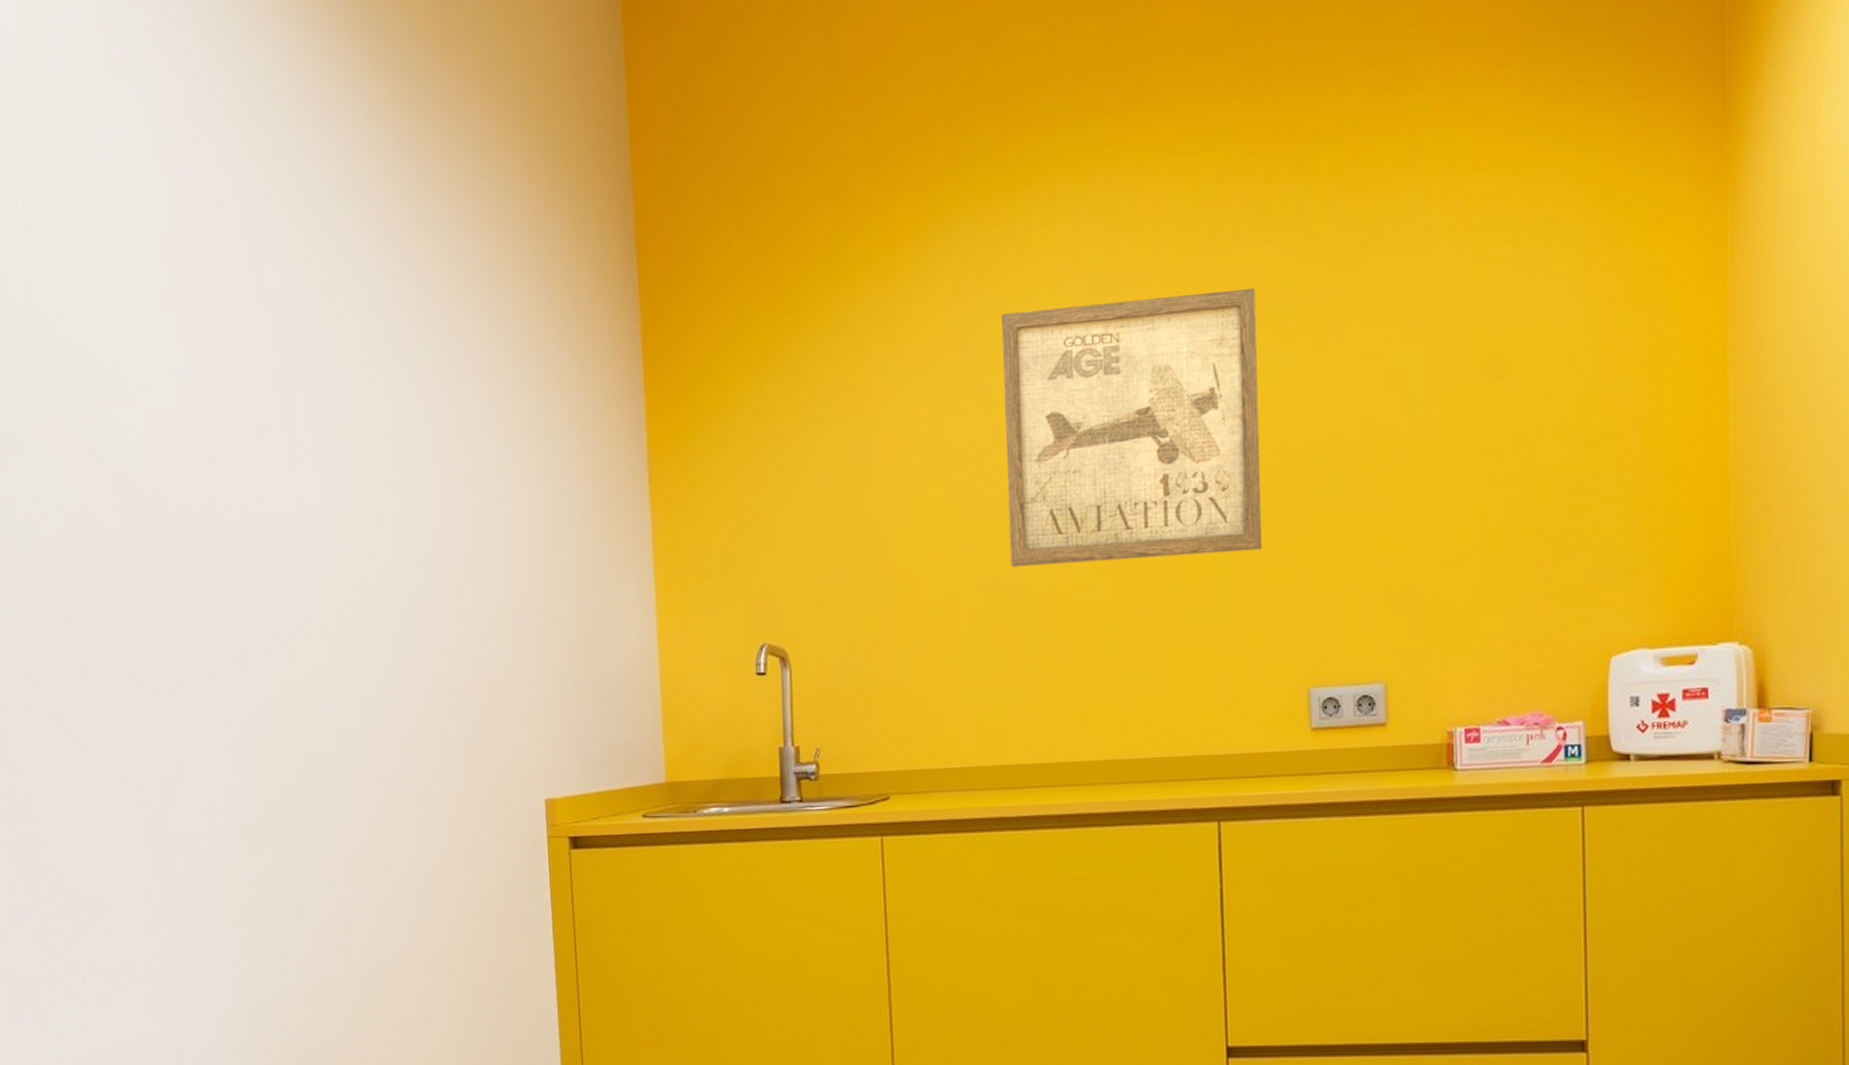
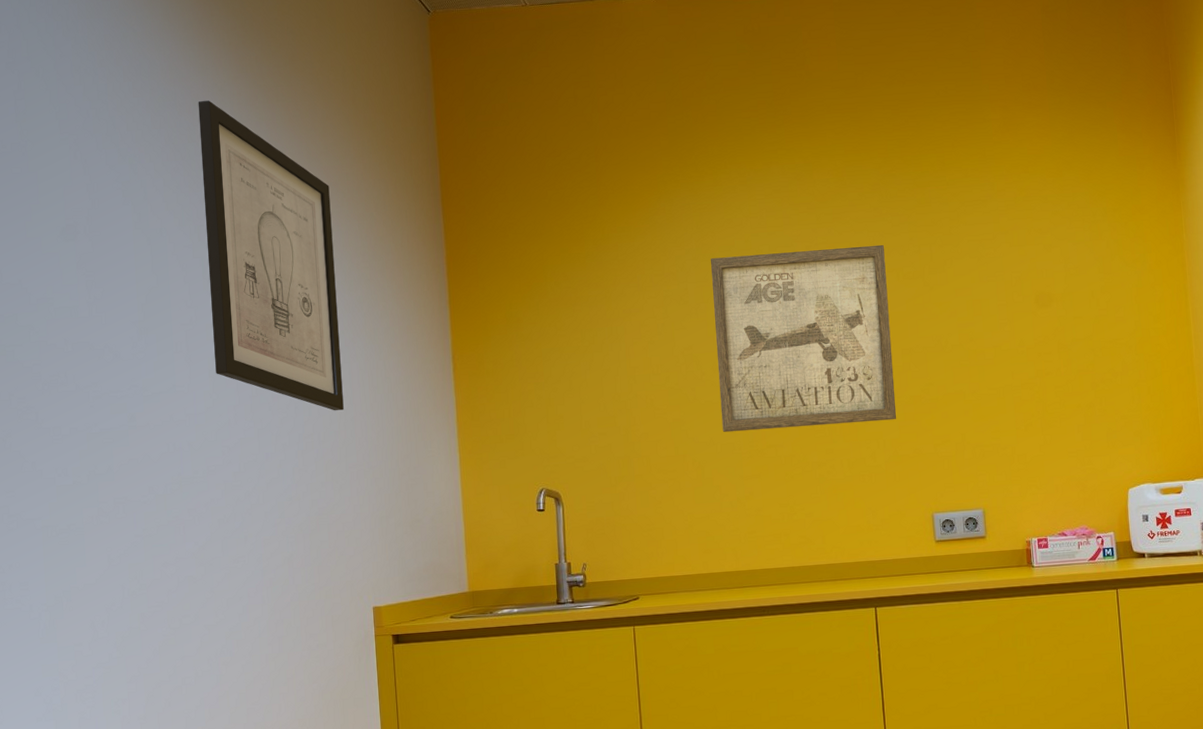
wall art: none [324,109,509,535] -> present [198,100,344,411]

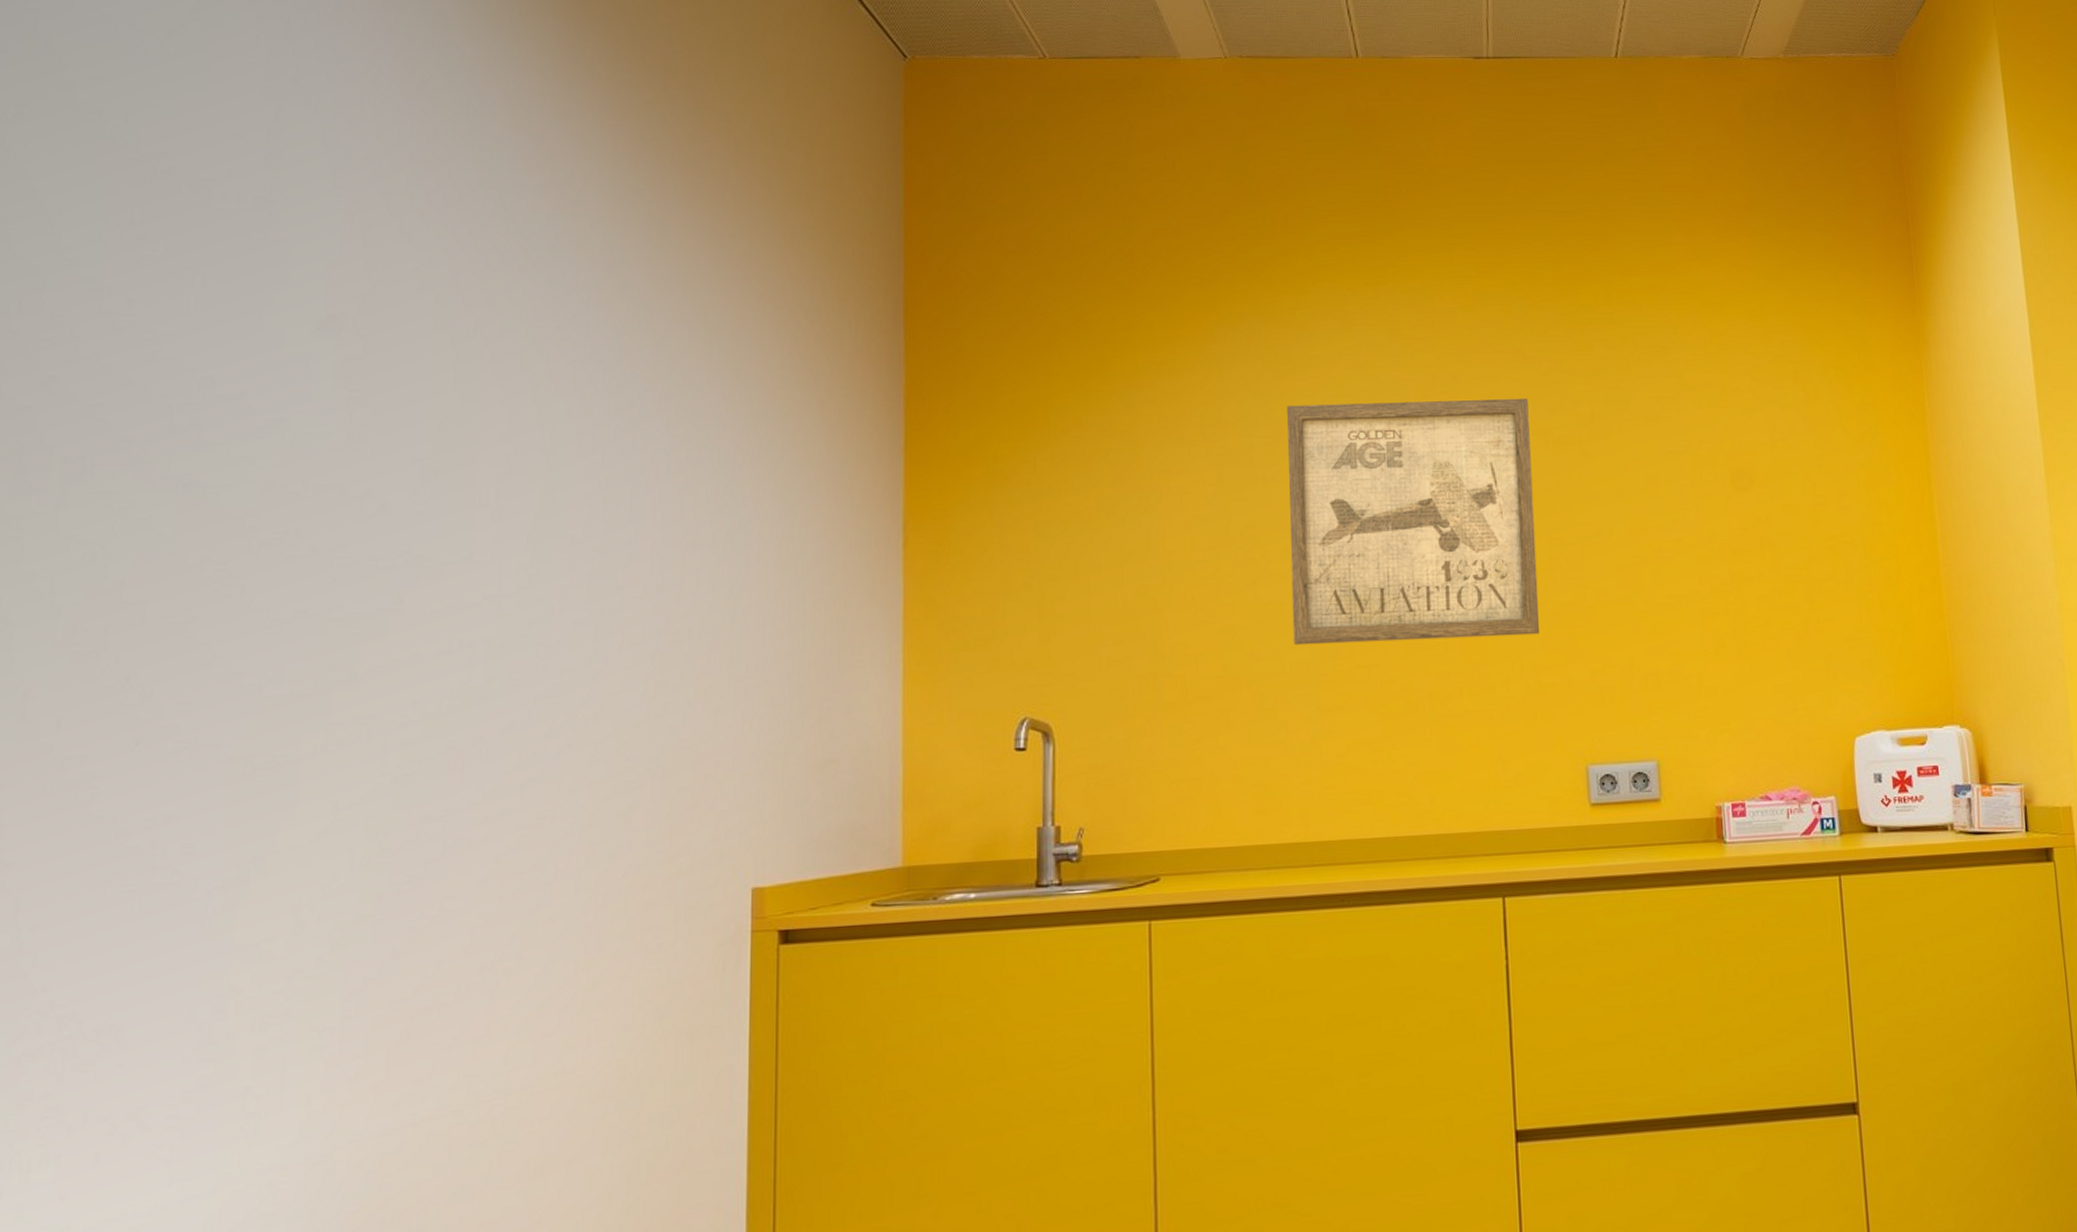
wall art: present [198,100,344,411] -> none [538,155,738,598]

